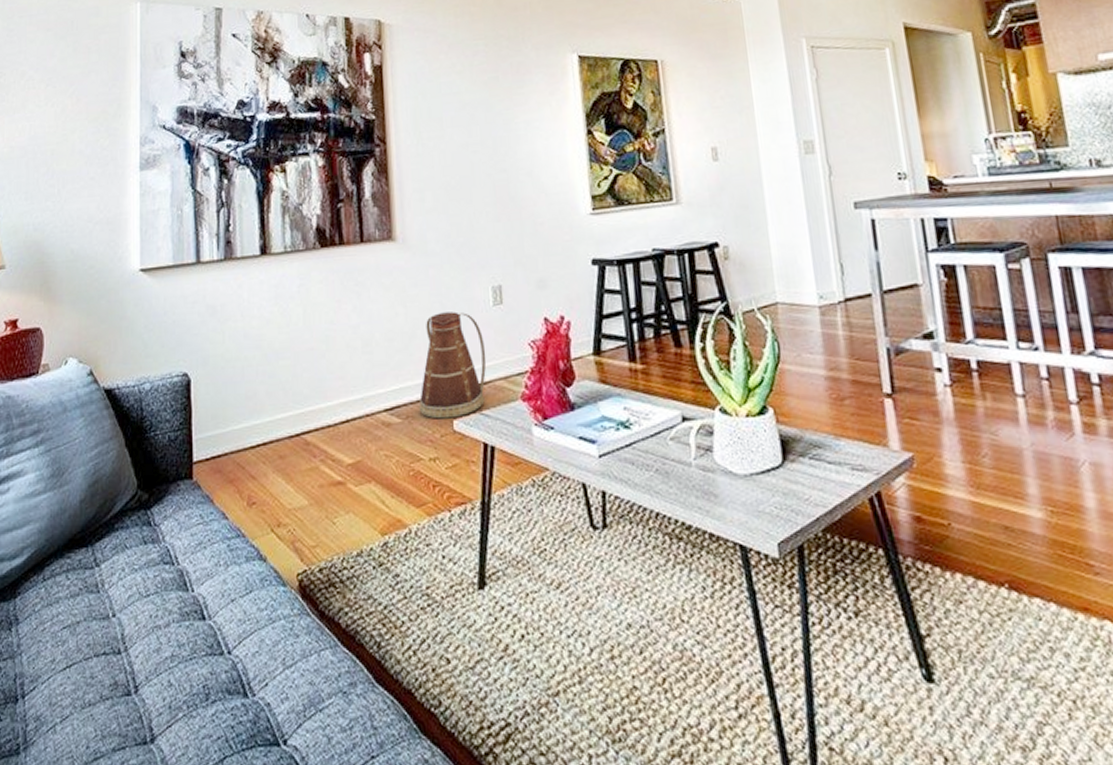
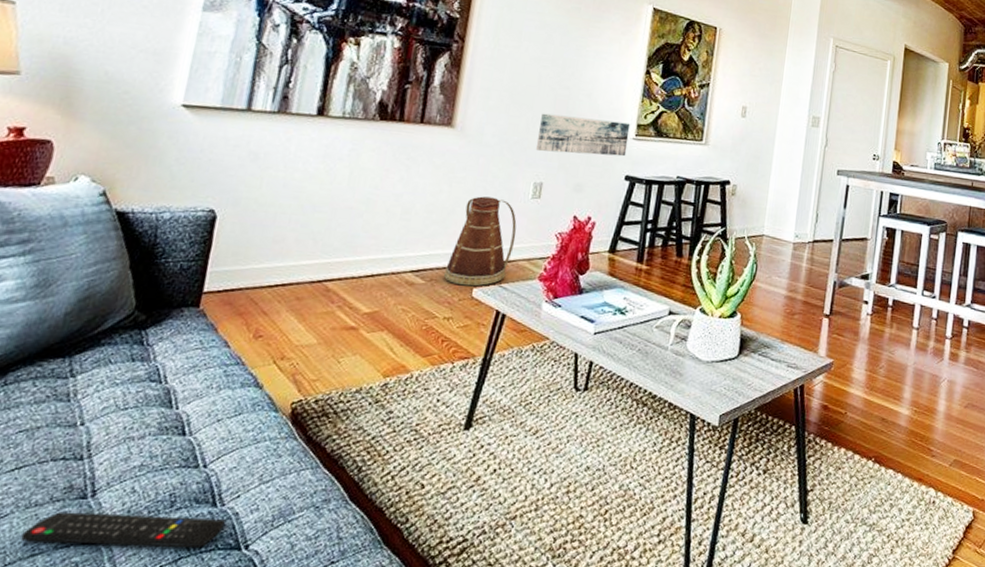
remote control: none [83,710,259,745] -> present [21,511,225,547]
wall art: none [483,196,587,250] -> present [535,113,631,157]

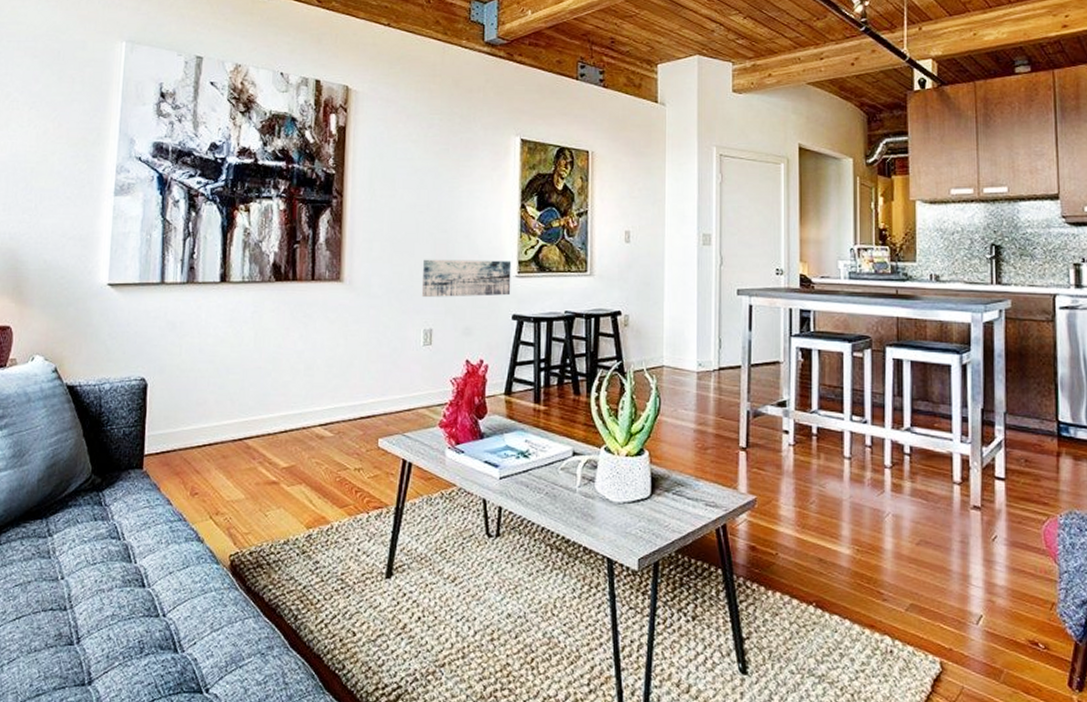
remote control: present [21,511,225,547] -> none [27,656,186,690]
basket: present [443,196,517,287] -> none [349,347,413,437]

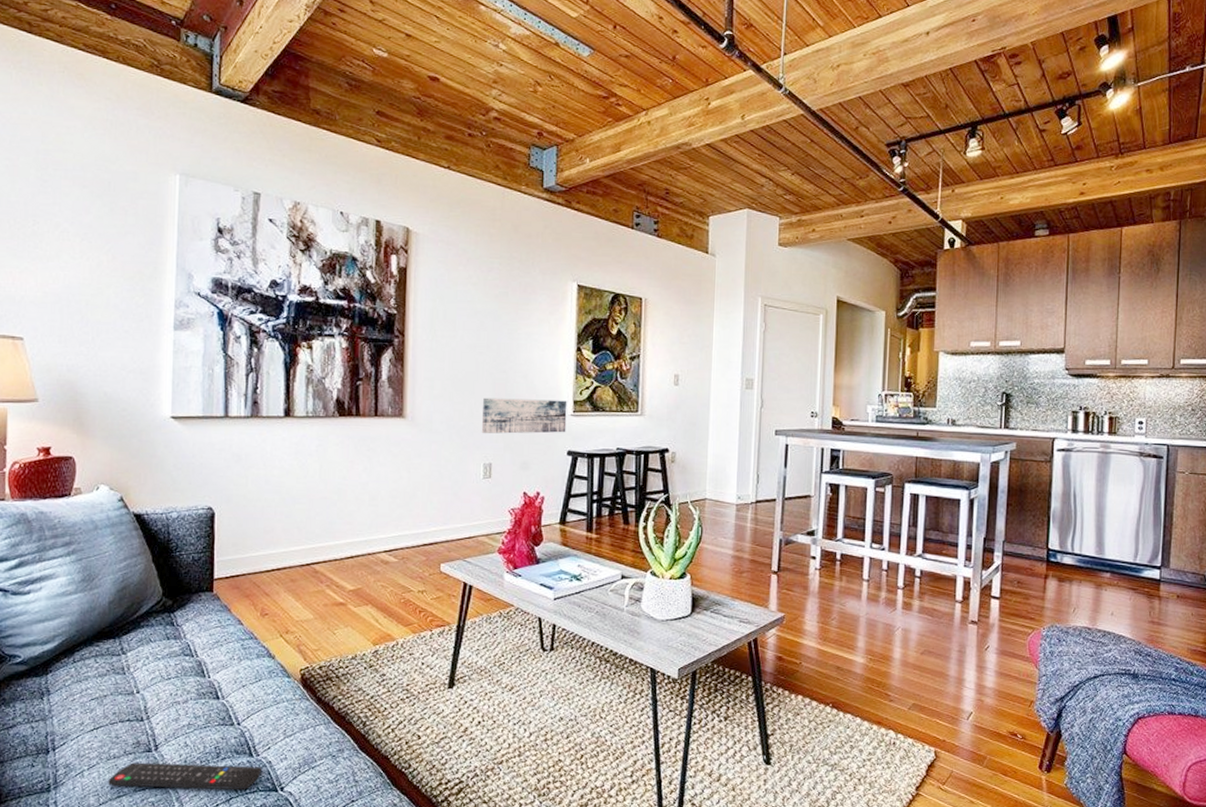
remote control: none [27,656,186,690] -> present [108,762,262,789]

